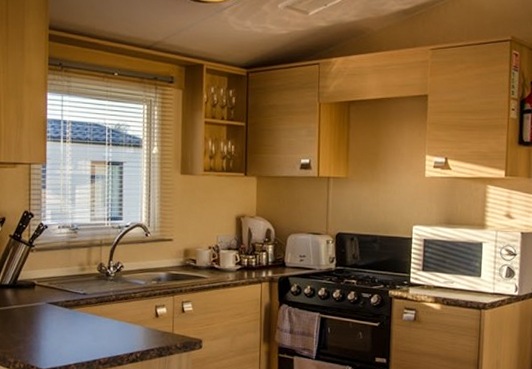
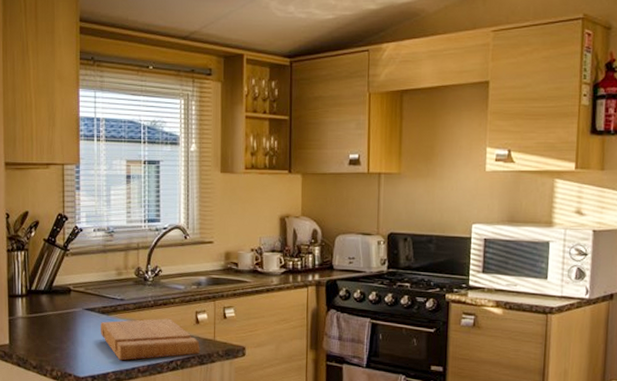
cutting board: none [62,312,159,353] -> present [100,318,200,361]

